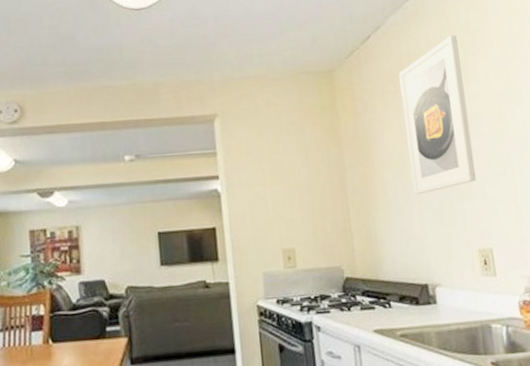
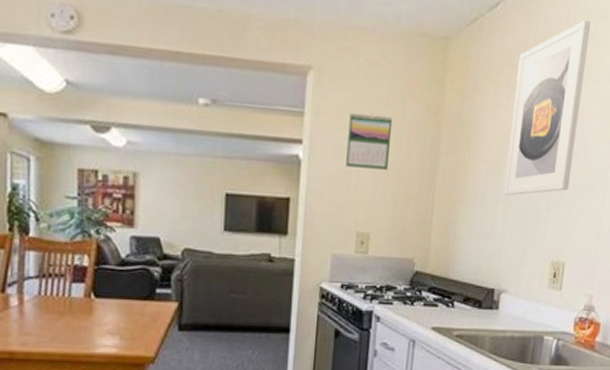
calendar: none [257,143,300,192] -> present [346,112,393,170]

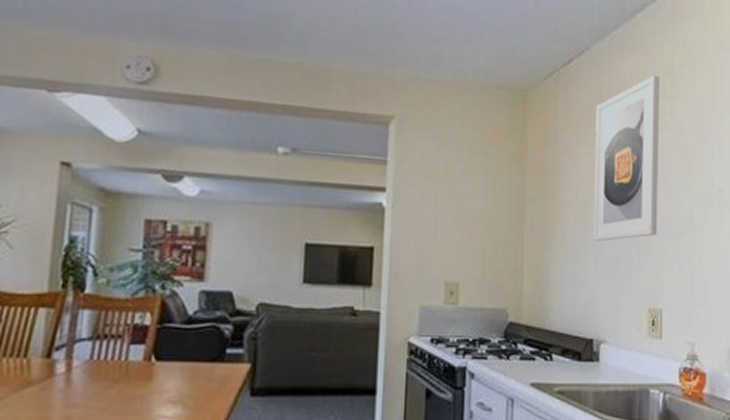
calendar: present [346,112,393,170] -> none [431,160,477,217]

